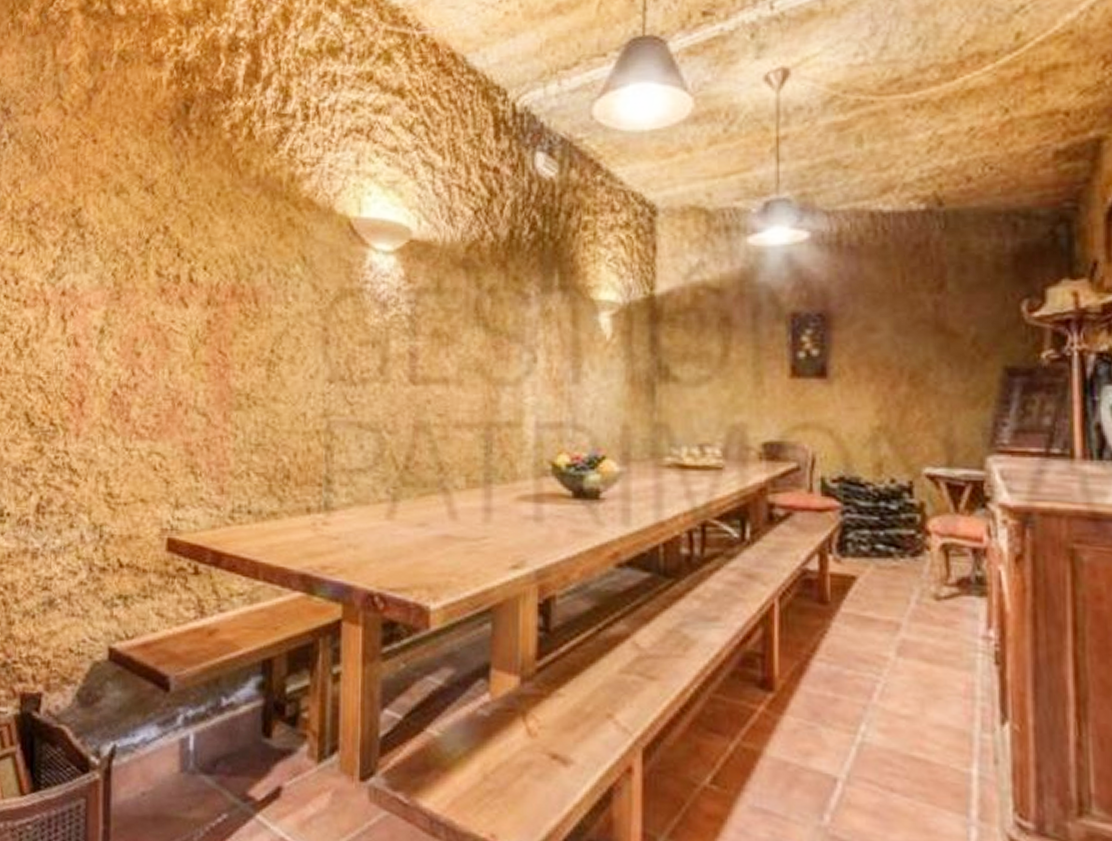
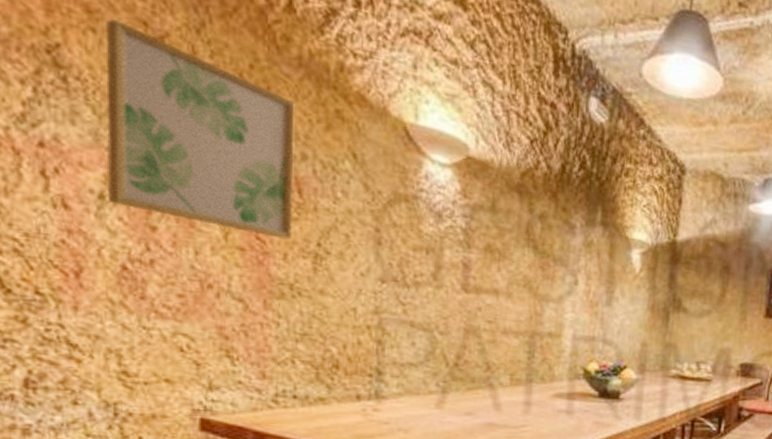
wall art: none [107,179,253,350] -> present [105,19,295,240]

